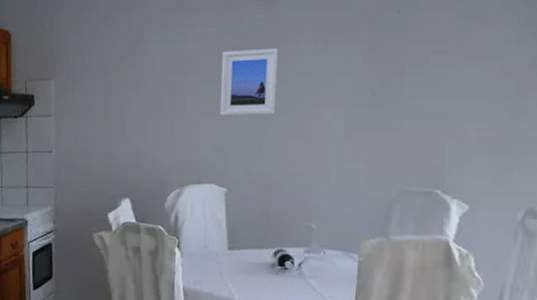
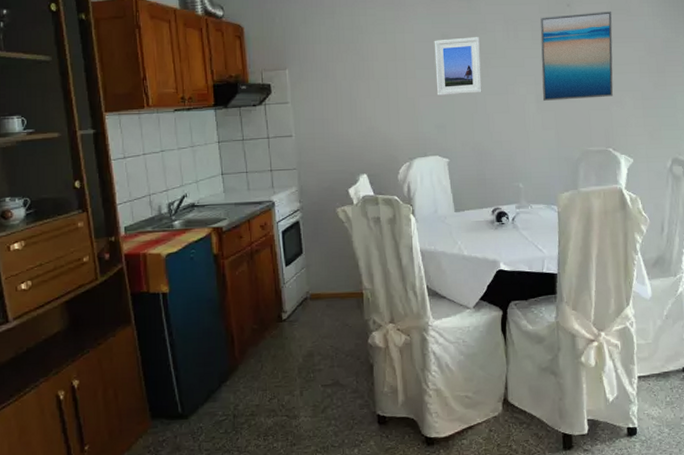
wall art: none [352,19,460,128] -> present [540,10,614,101]

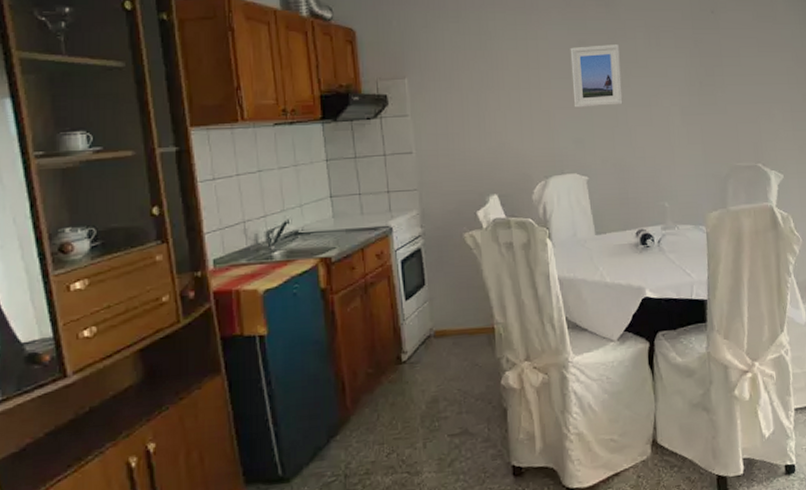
wall art: present [540,10,614,101] -> none [683,18,761,113]

